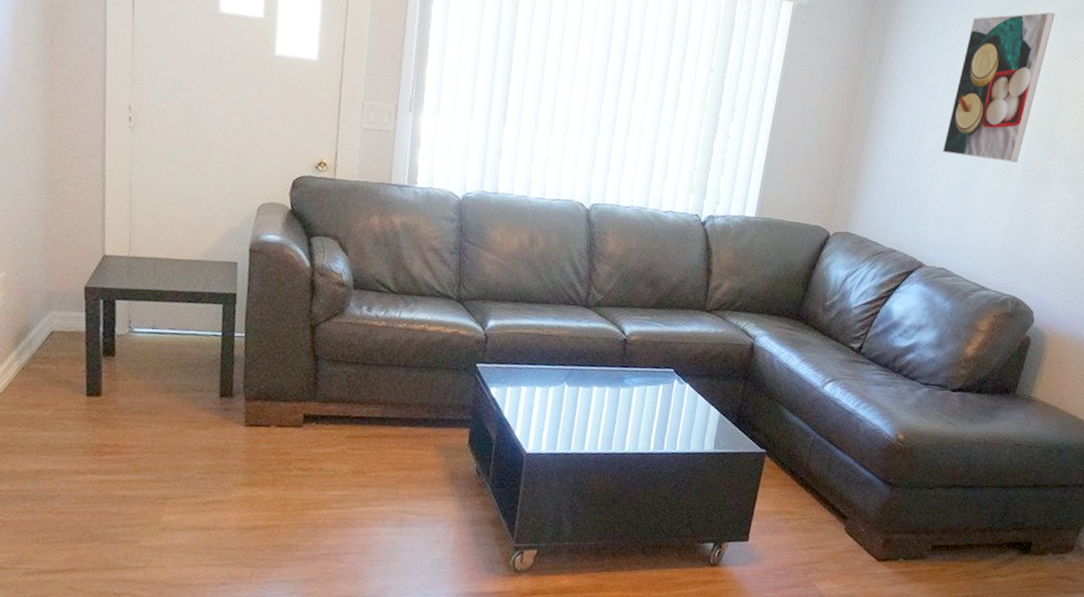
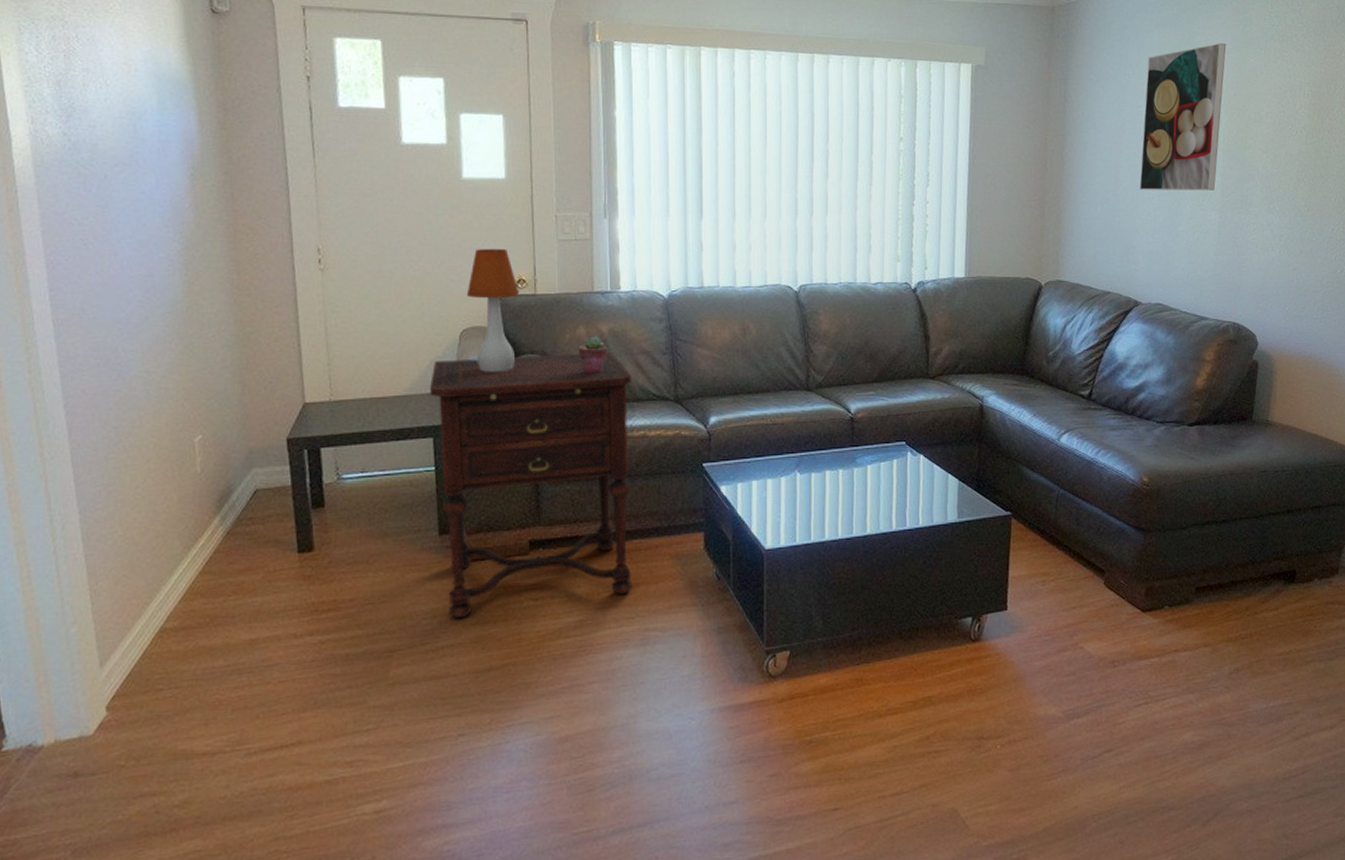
side table: none [222,231,419,478] -> present [430,352,633,619]
table lamp: none [267,127,320,251] -> present [466,248,520,372]
potted succulent: none [369,227,399,265] -> present [578,336,608,375]

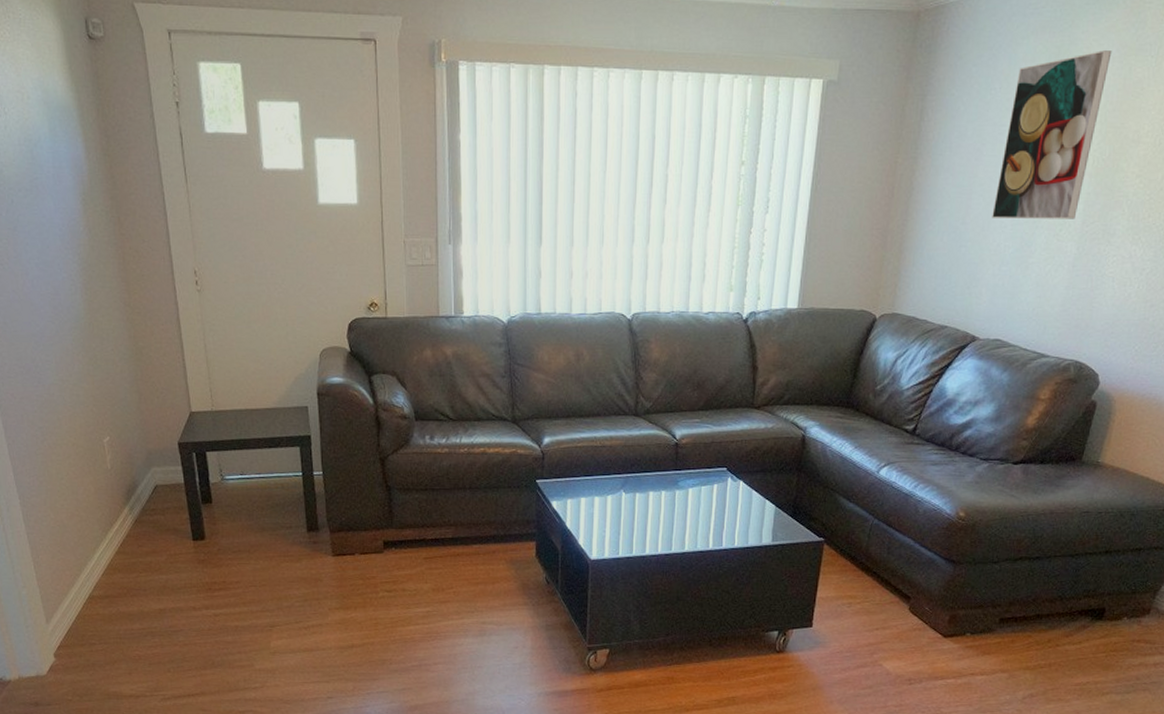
side table: present [430,352,633,619] -> none [296,374,473,603]
table lamp: present [466,248,520,372] -> none [325,272,372,389]
potted succulent: present [578,336,608,375] -> none [425,358,452,395]

